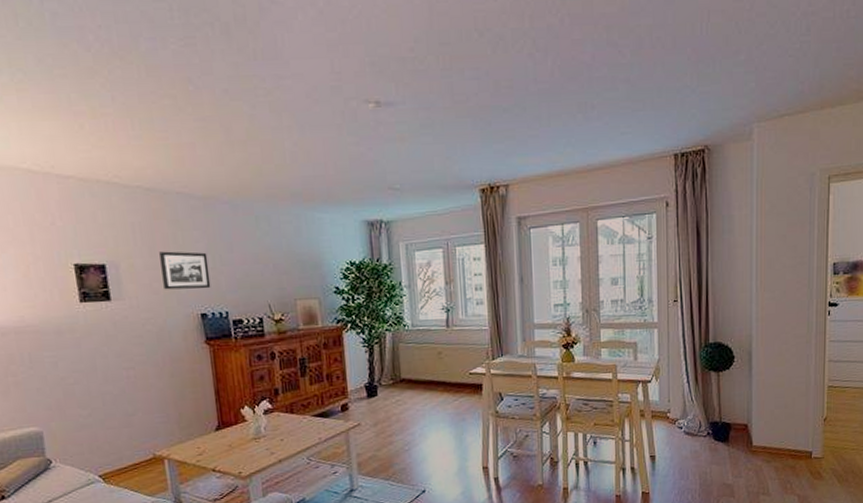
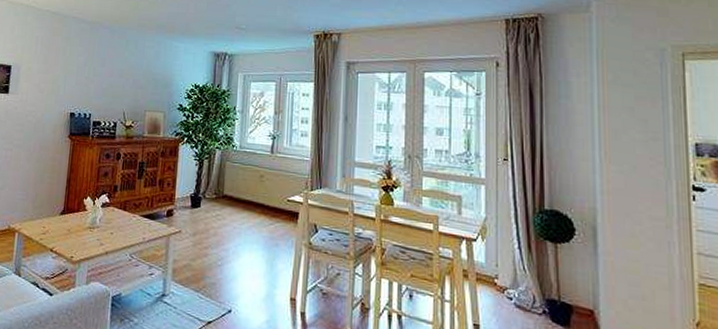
picture frame: present [159,251,211,290] -> none [48,60,85,93]

